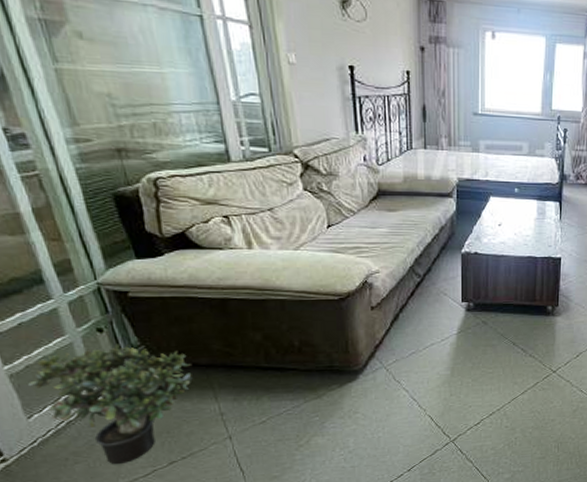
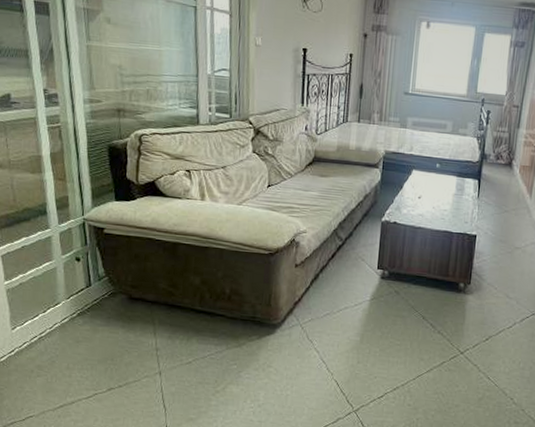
potted plant: present [28,344,193,465] -> none [18,273,141,384]

